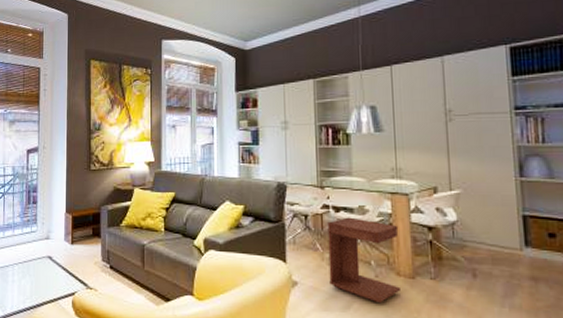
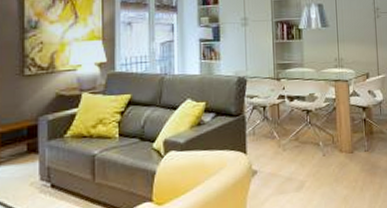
side table: present [327,217,400,304] -> none [283,104,342,179]

